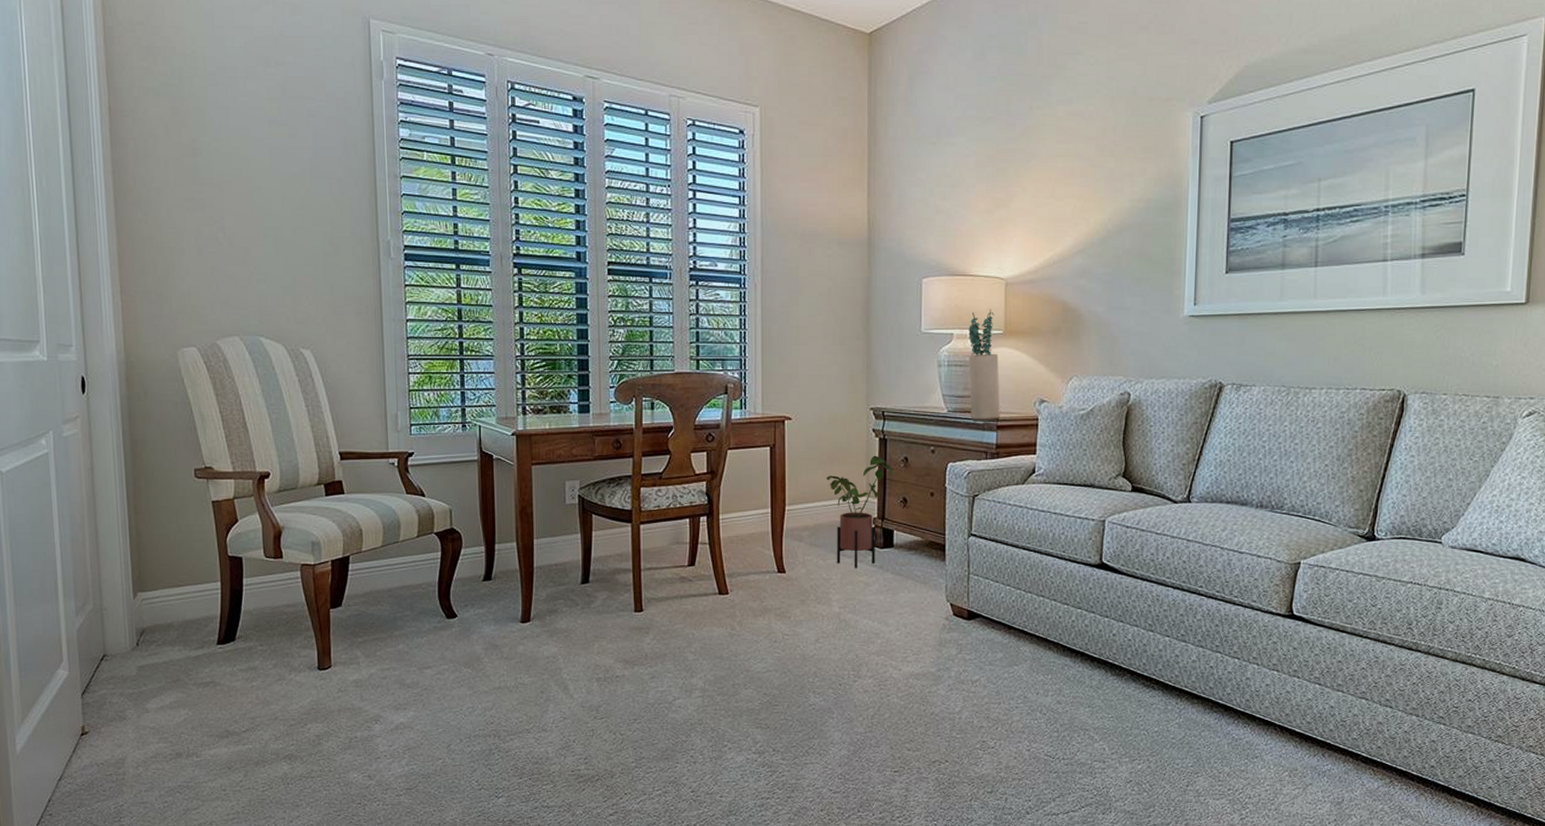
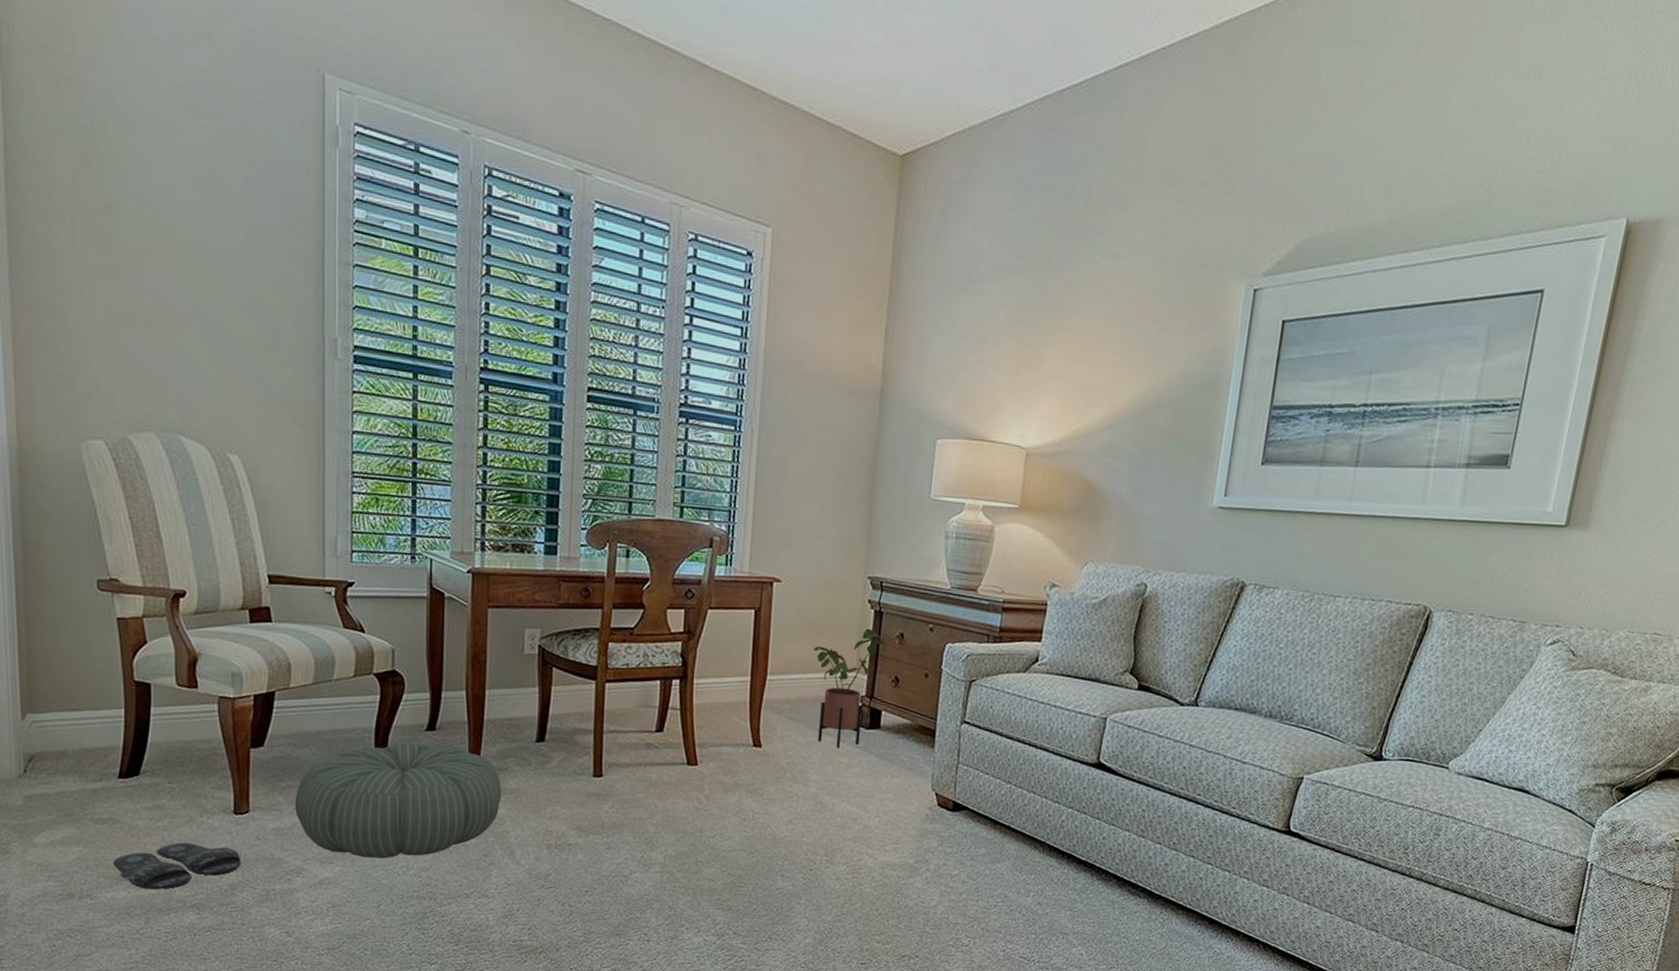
slippers: none [215,699,326,744] -> present [113,842,241,889]
pouf: none [371,593,554,702] -> present [295,743,502,859]
vase: present [968,309,1000,422] -> none [975,480,1012,603]

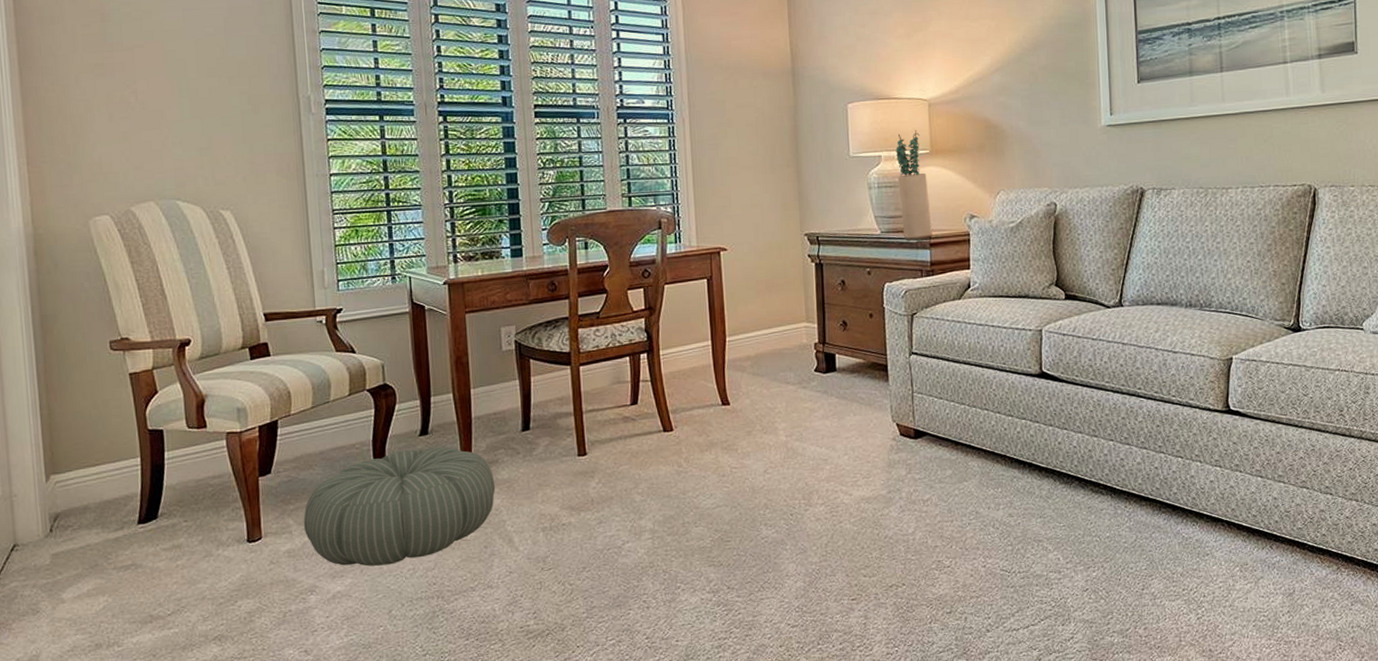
slippers: present [113,842,241,889] -> none [137,576,258,628]
house plant: present [814,628,889,748] -> none [765,280,832,395]
vase: none [975,480,1012,603] -> present [896,130,932,241]

